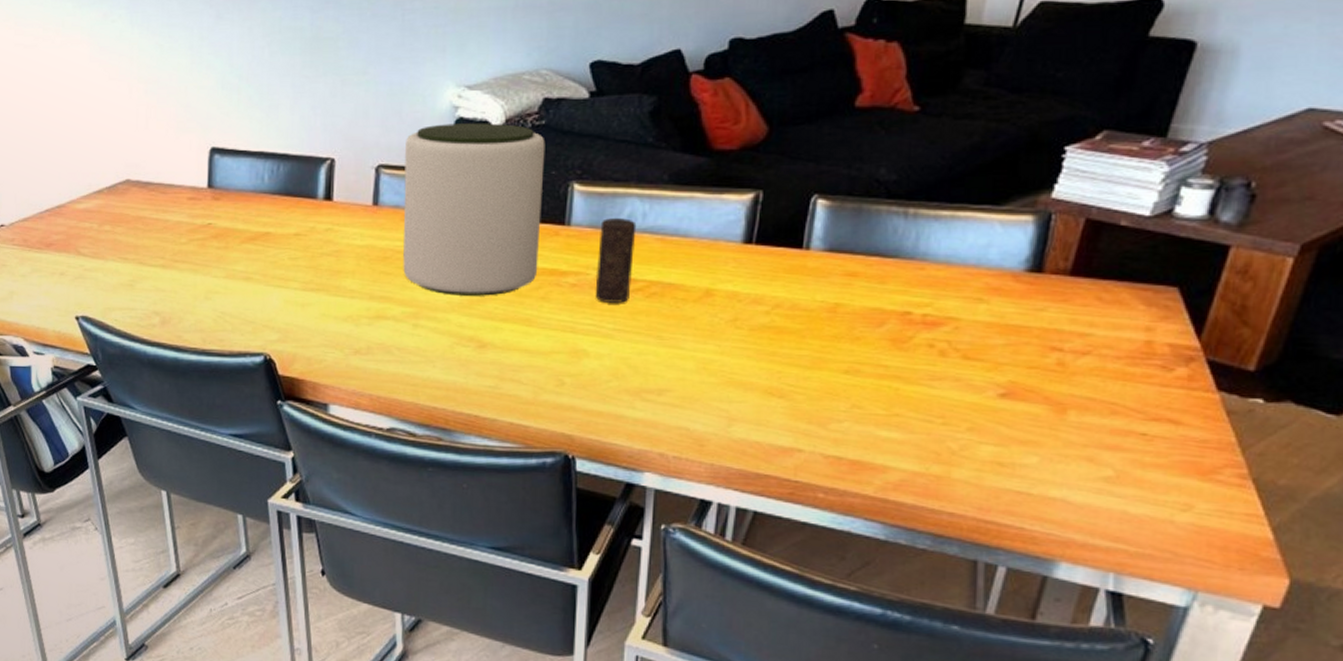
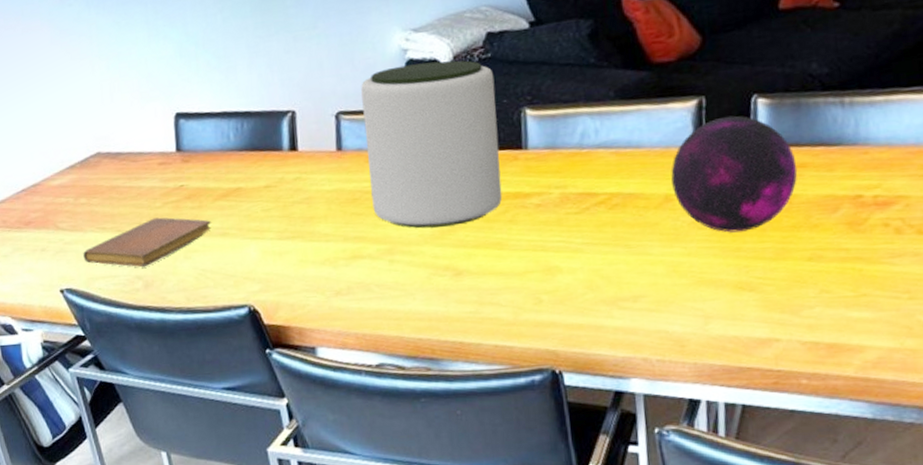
notebook: none [102,254,236,303] -> present [83,217,211,268]
candle: present [595,218,637,303] -> none [556,136,593,219]
decorative orb: none [715,214,848,336] -> present [671,115,798,233]

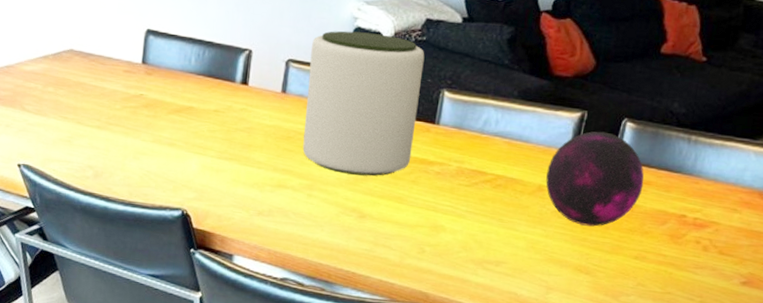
notebook: present [83,217,211,268] -> none [43,117,162,159]

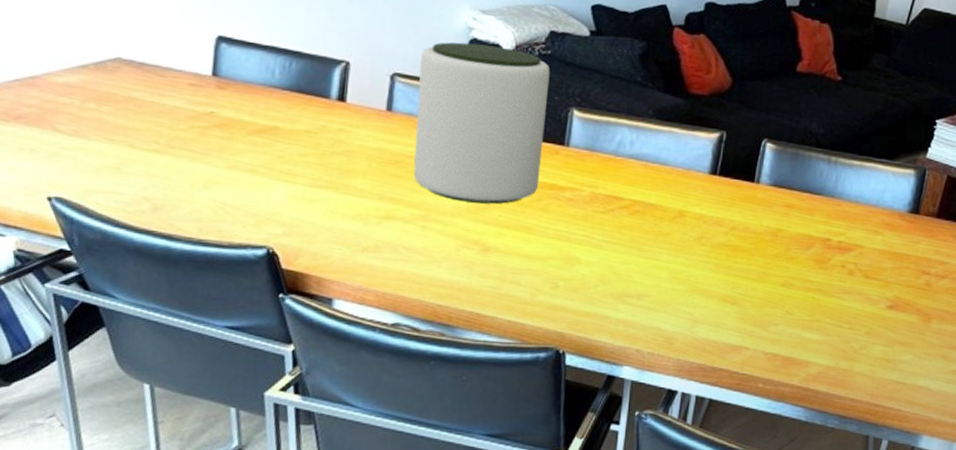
decorative orb: present [546,131,644,227] -> none [686,152,787,253]

